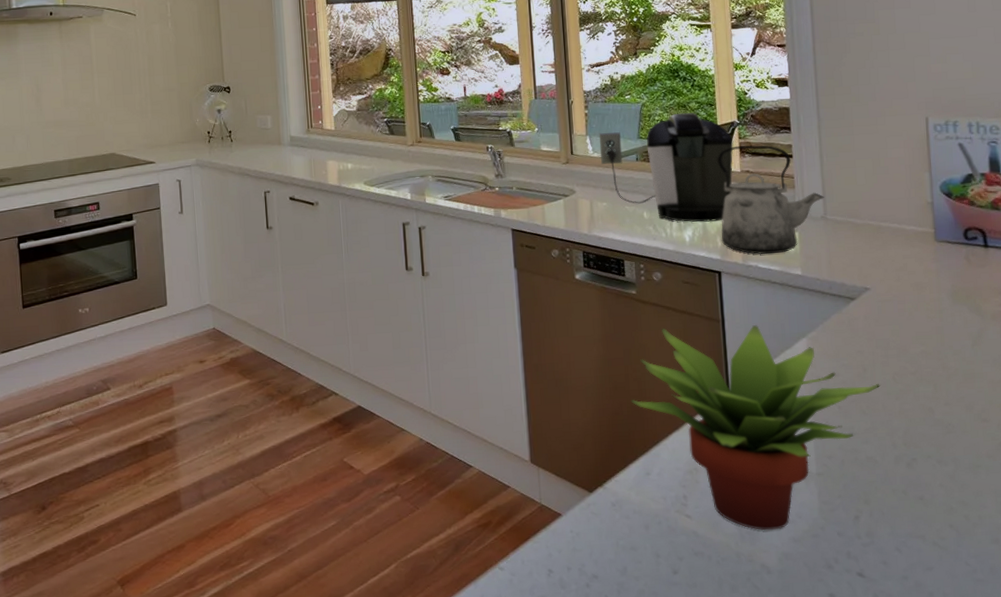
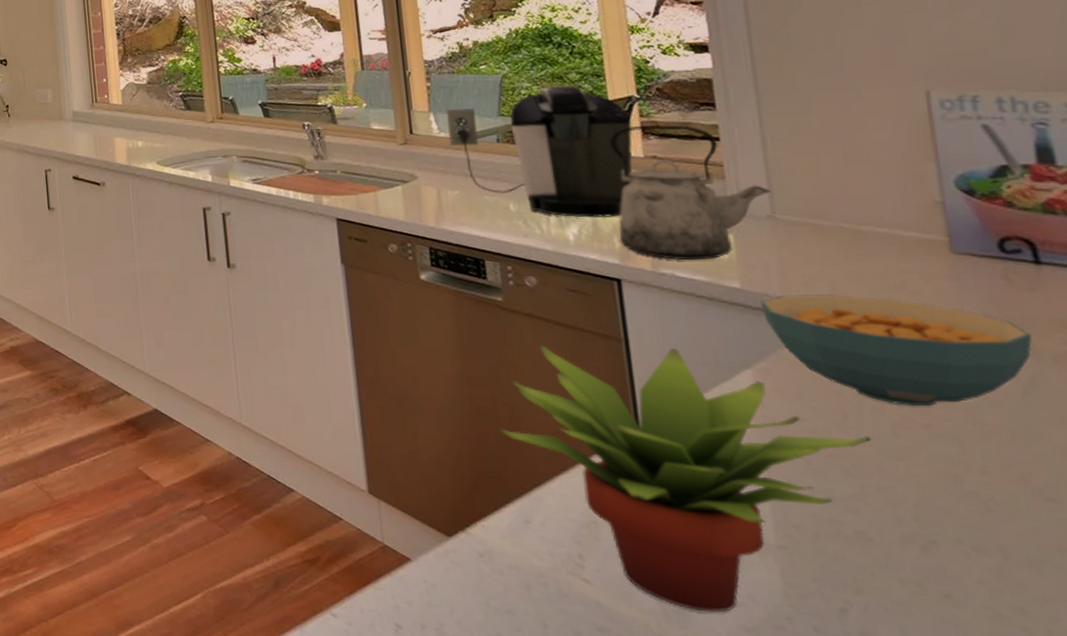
cereal bowl: none [814,276,981,359] -> present [760,294,1033,407]

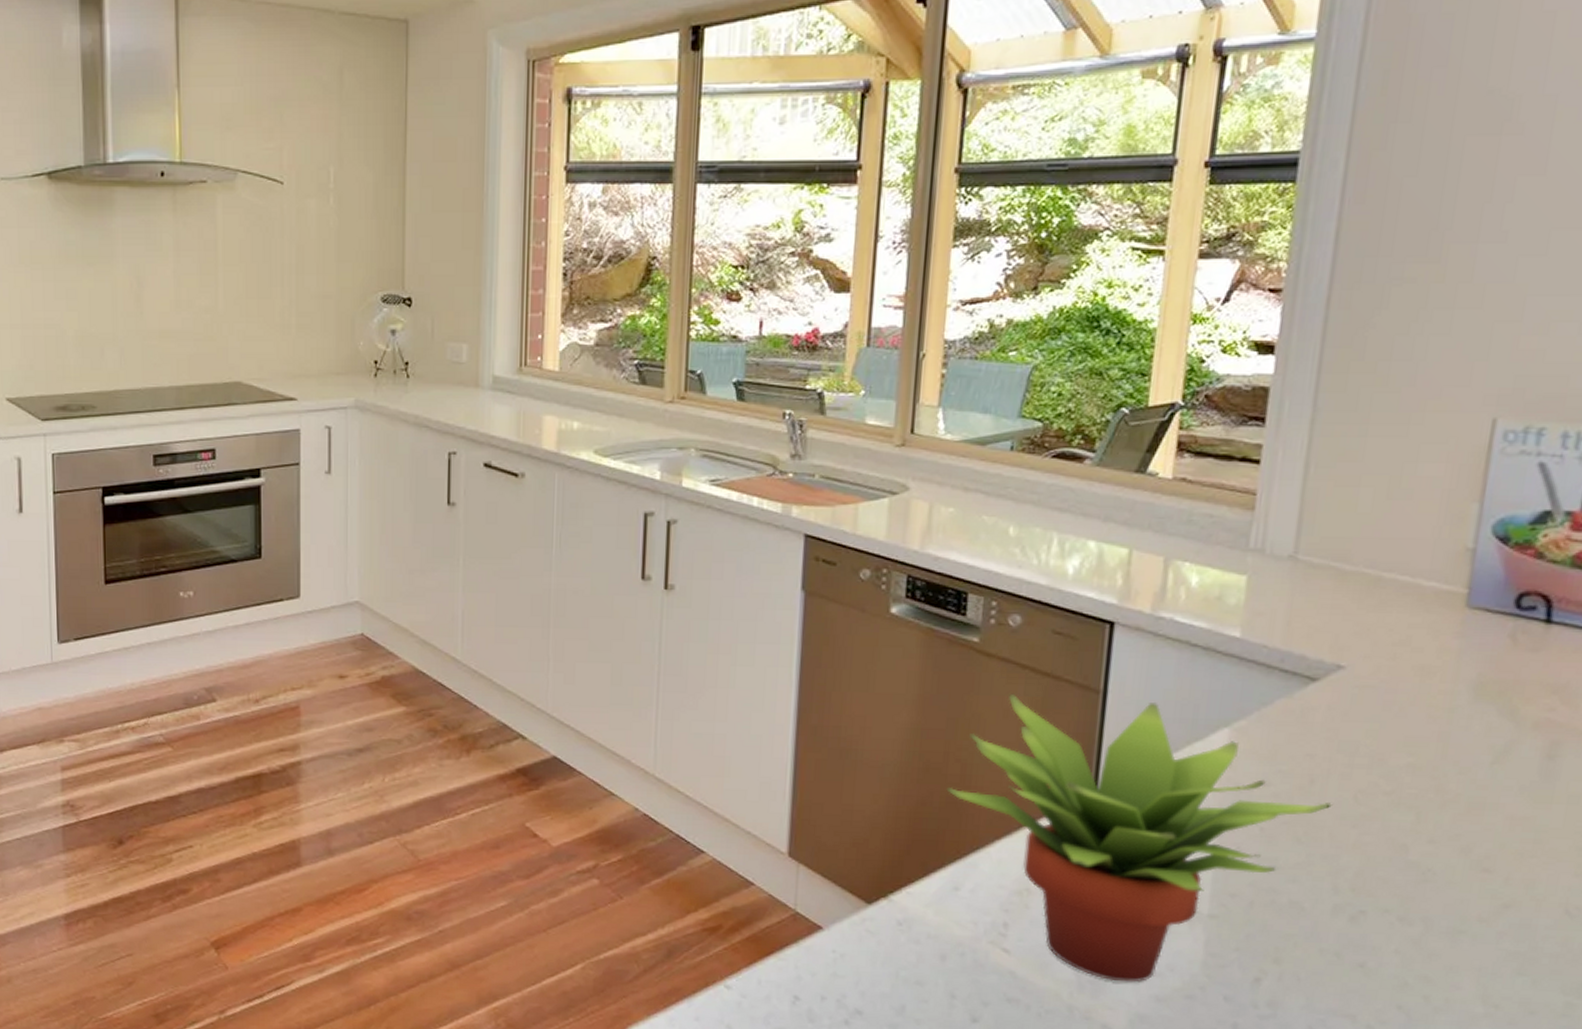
coffee maker: present [445,85,633,218] -> none [954,384,1169,549]
kettle: present [610,124,771,261] -> none [1123,439,1300,604]
cereal bowl: present [760,294,1033,407] -> none [1256,647,1520,773]

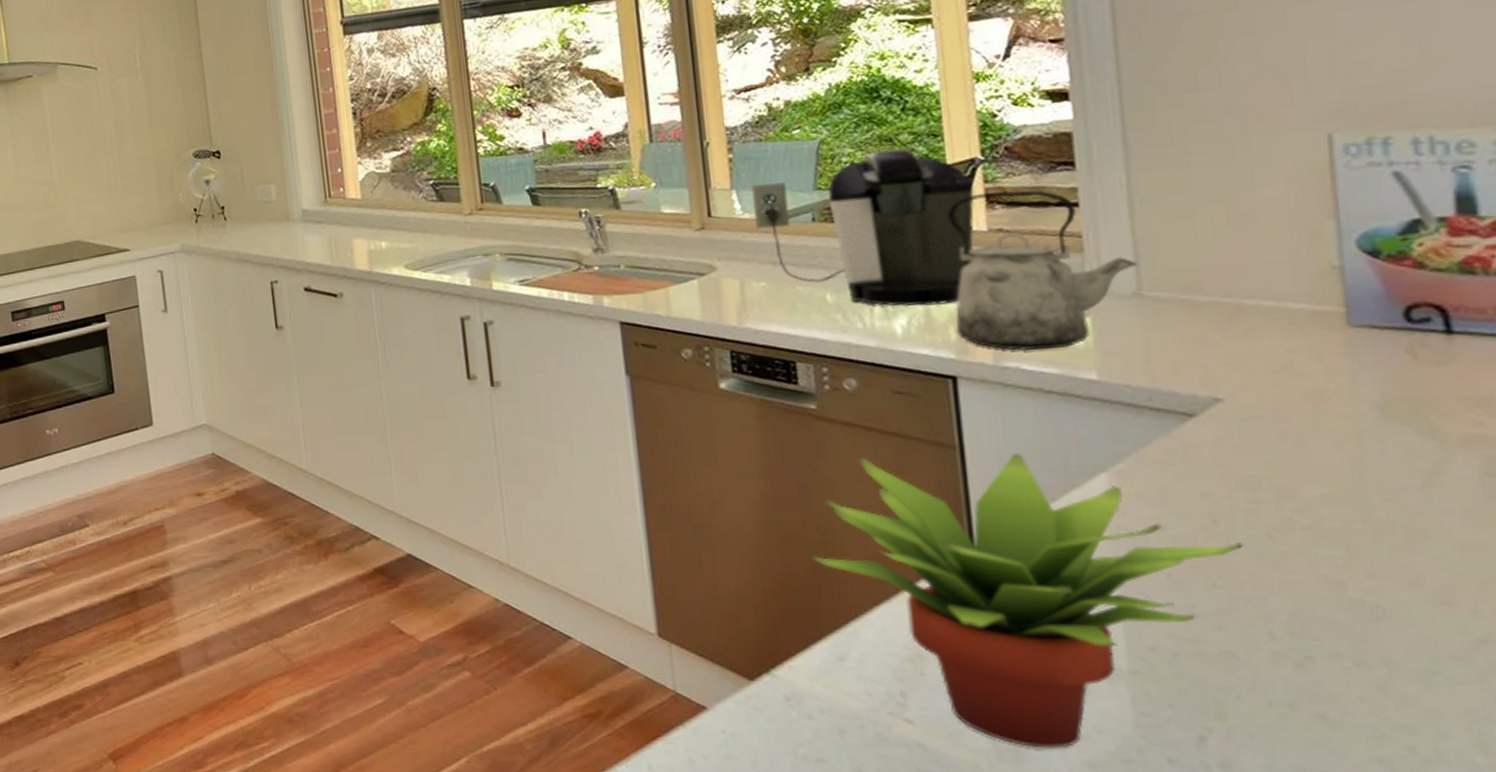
coffee maker: none [954,384,1169,549] -> present [750,148,975,306]
kettle: none [1123,439,1300,604] -> present [948,189,1138,351]

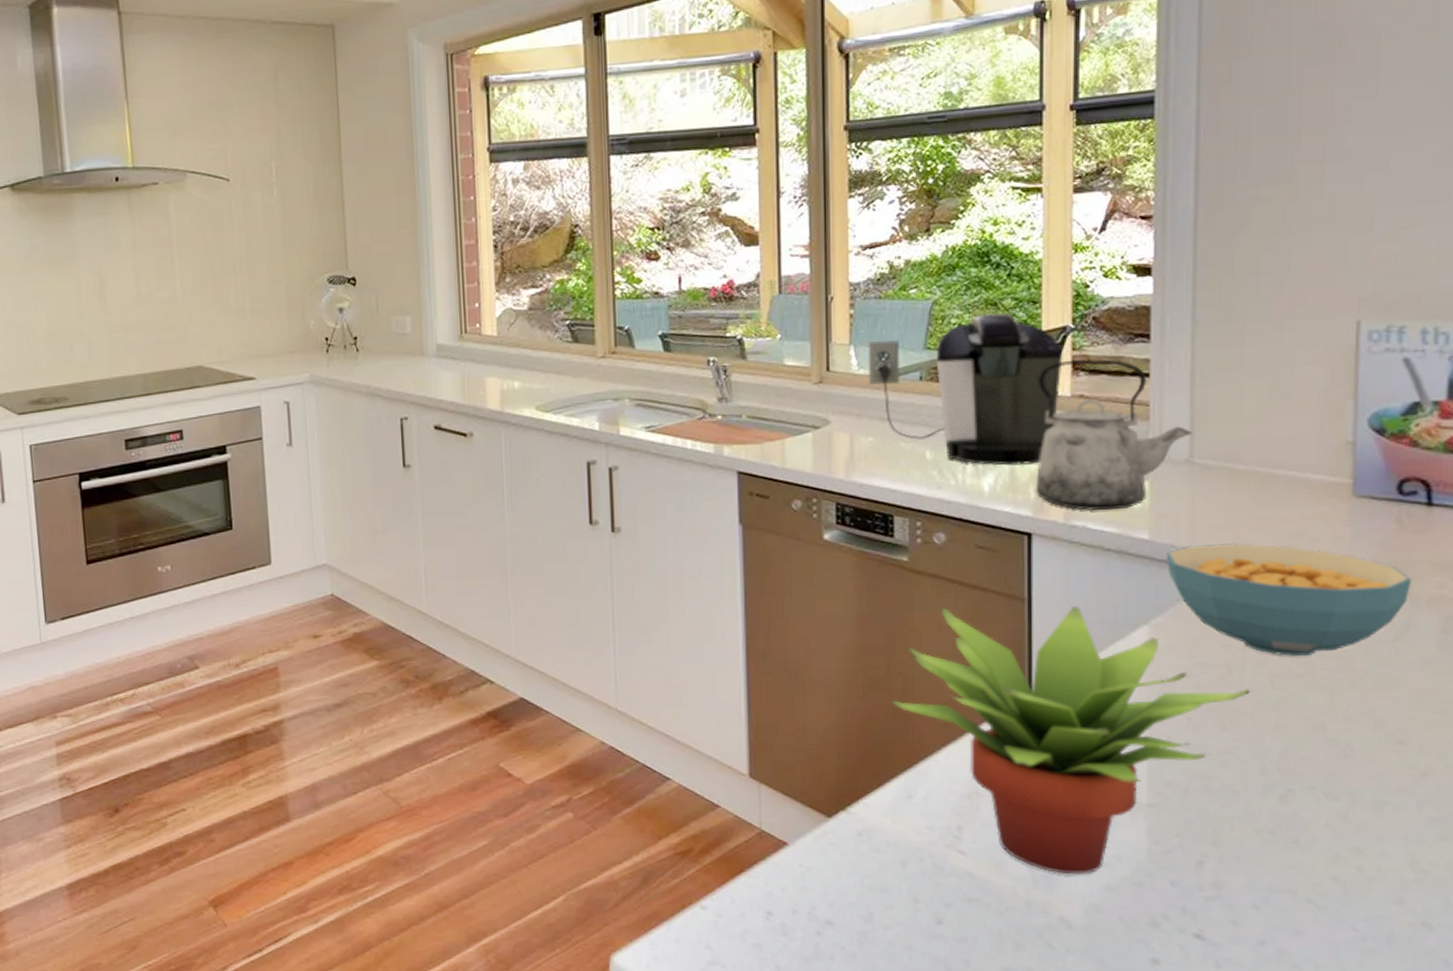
cereal bowl: none [1120,381,1438,506] -> present [1166,543,1413,657]

